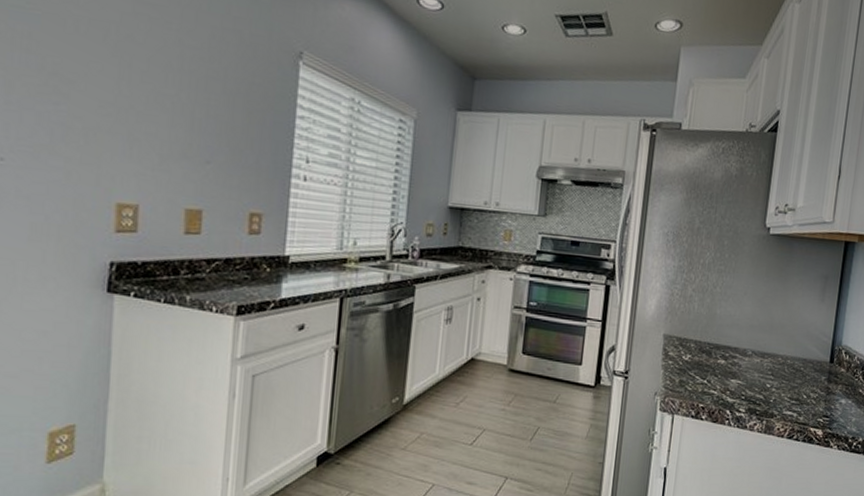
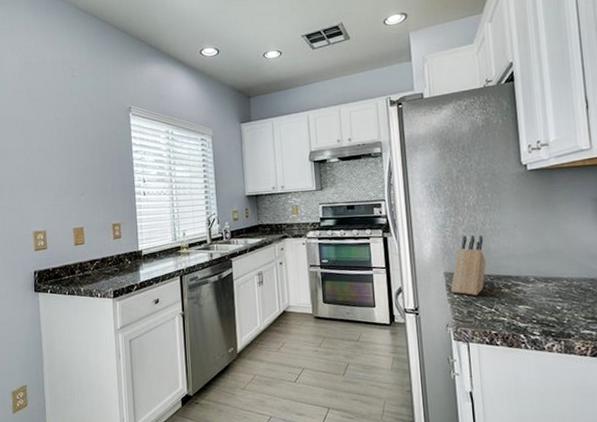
knife block: none [667,295,711,364] -> present [451,235,486,296]

